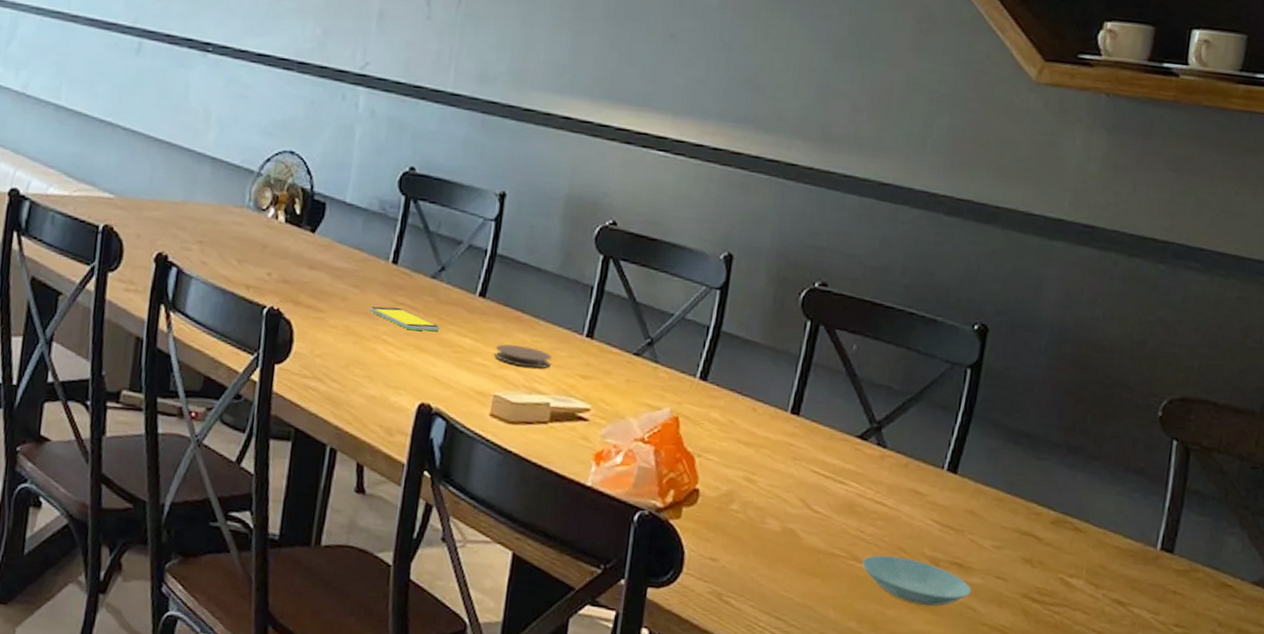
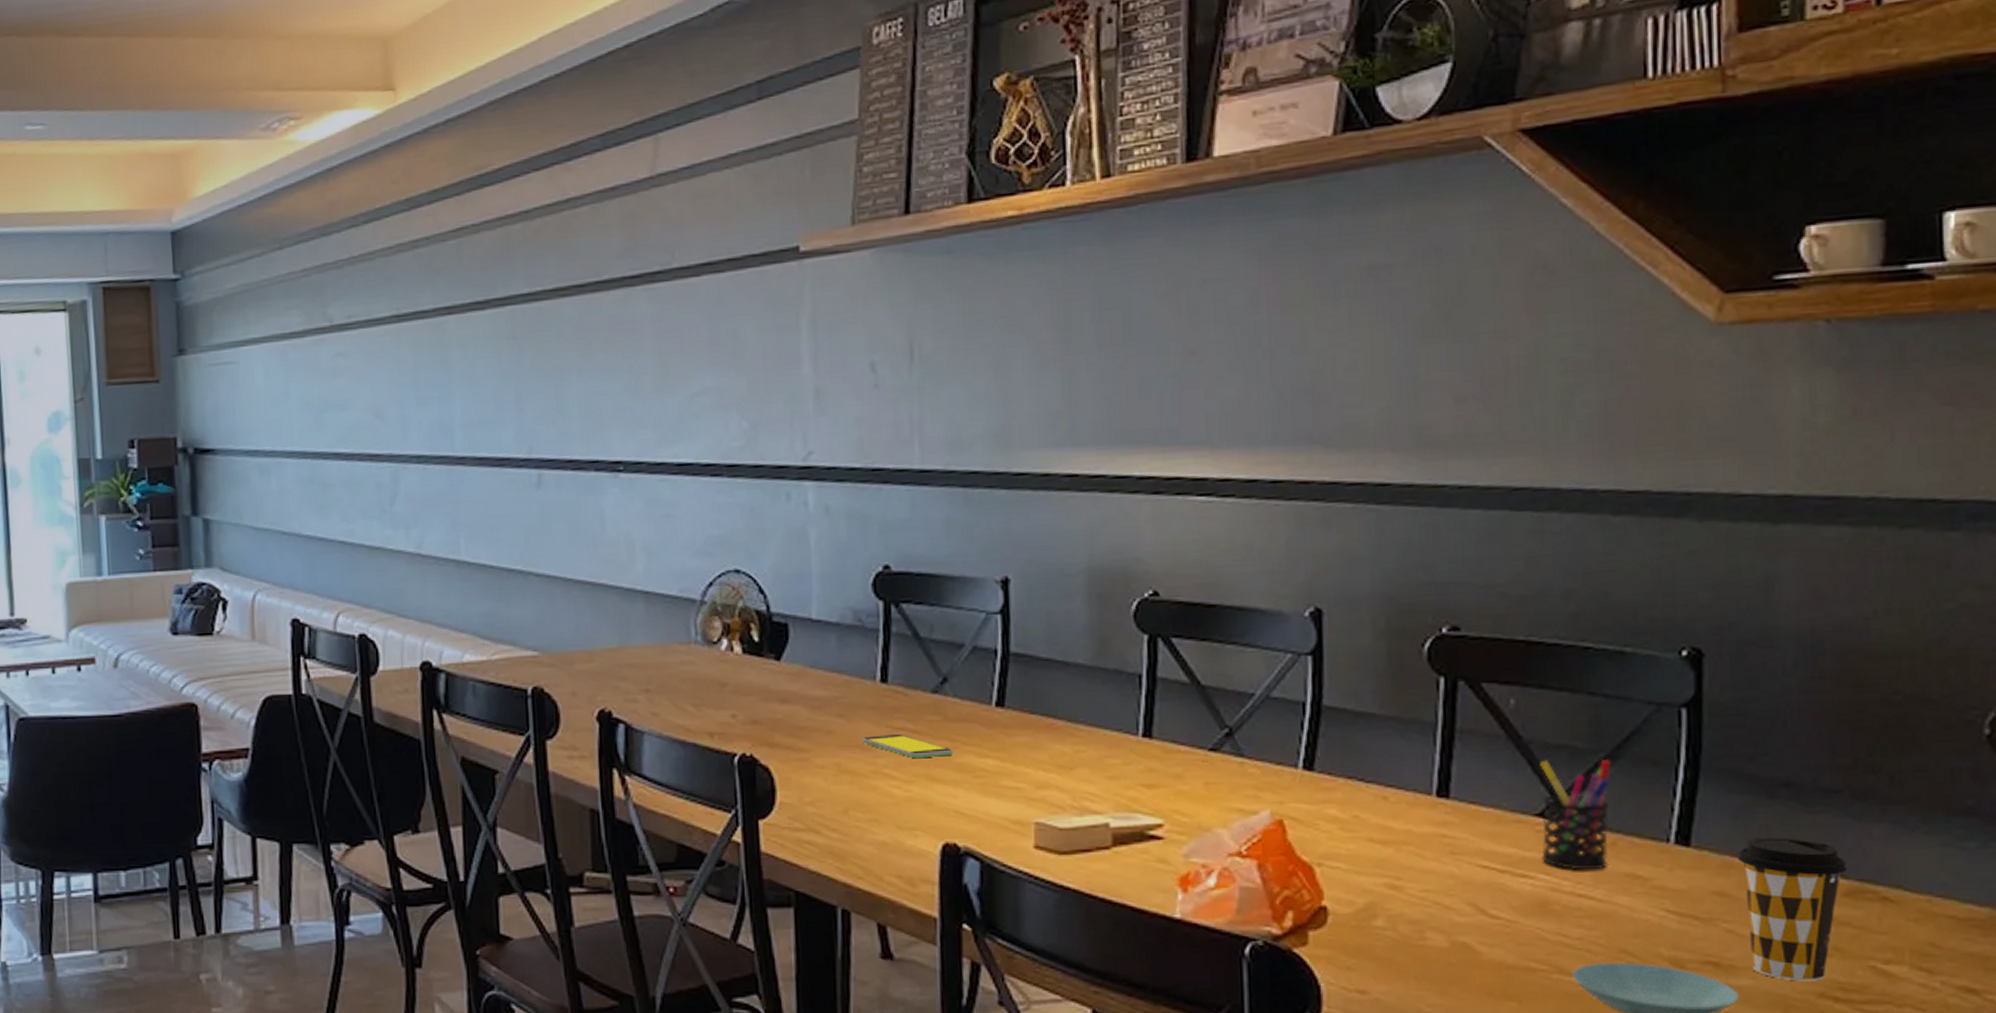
coaster: present [494,344,552,369] -> none [1027,759,1102,784]
pen holder: none [855,395,915,484] -> present [1540,760,1612,871]
coffee cup: none [983,472,1057,585] -> present [1737,836,1848,981]

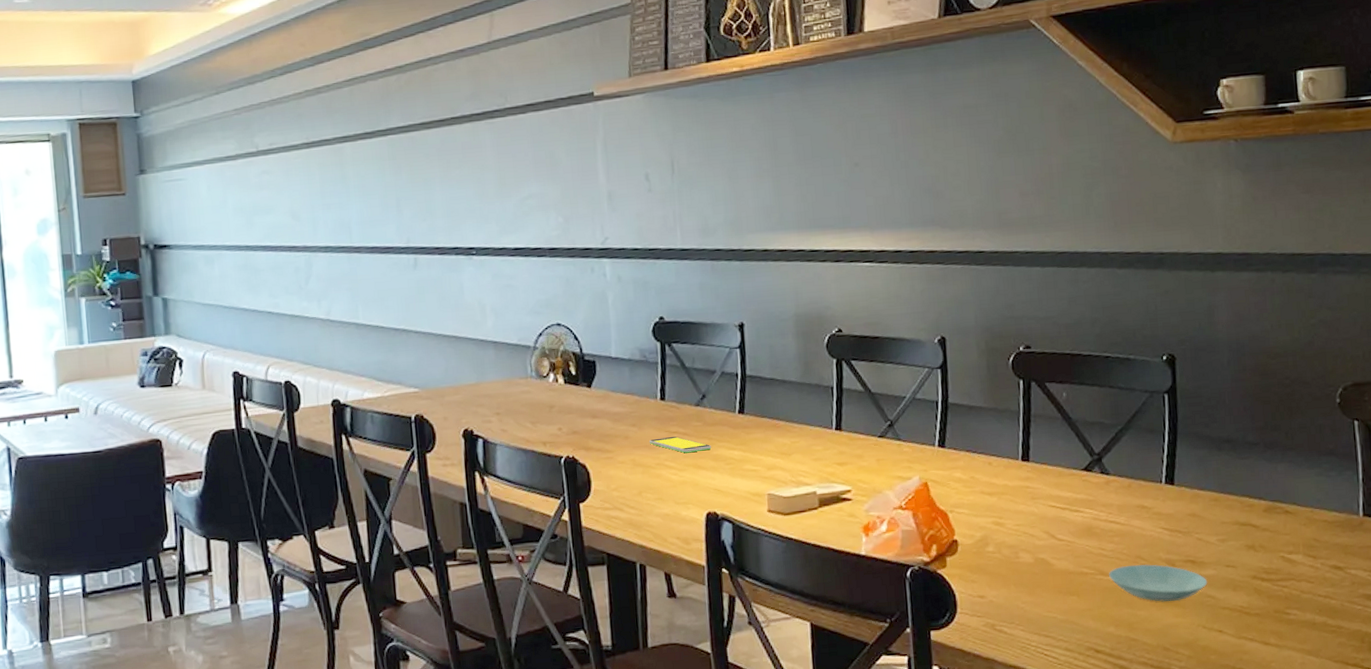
pen holder: present [1540,760,1612,871] -> none [1083,430,1126,505]
coffee cup: present [1737,836,1848,981] -> none [1201,475,1265,570]

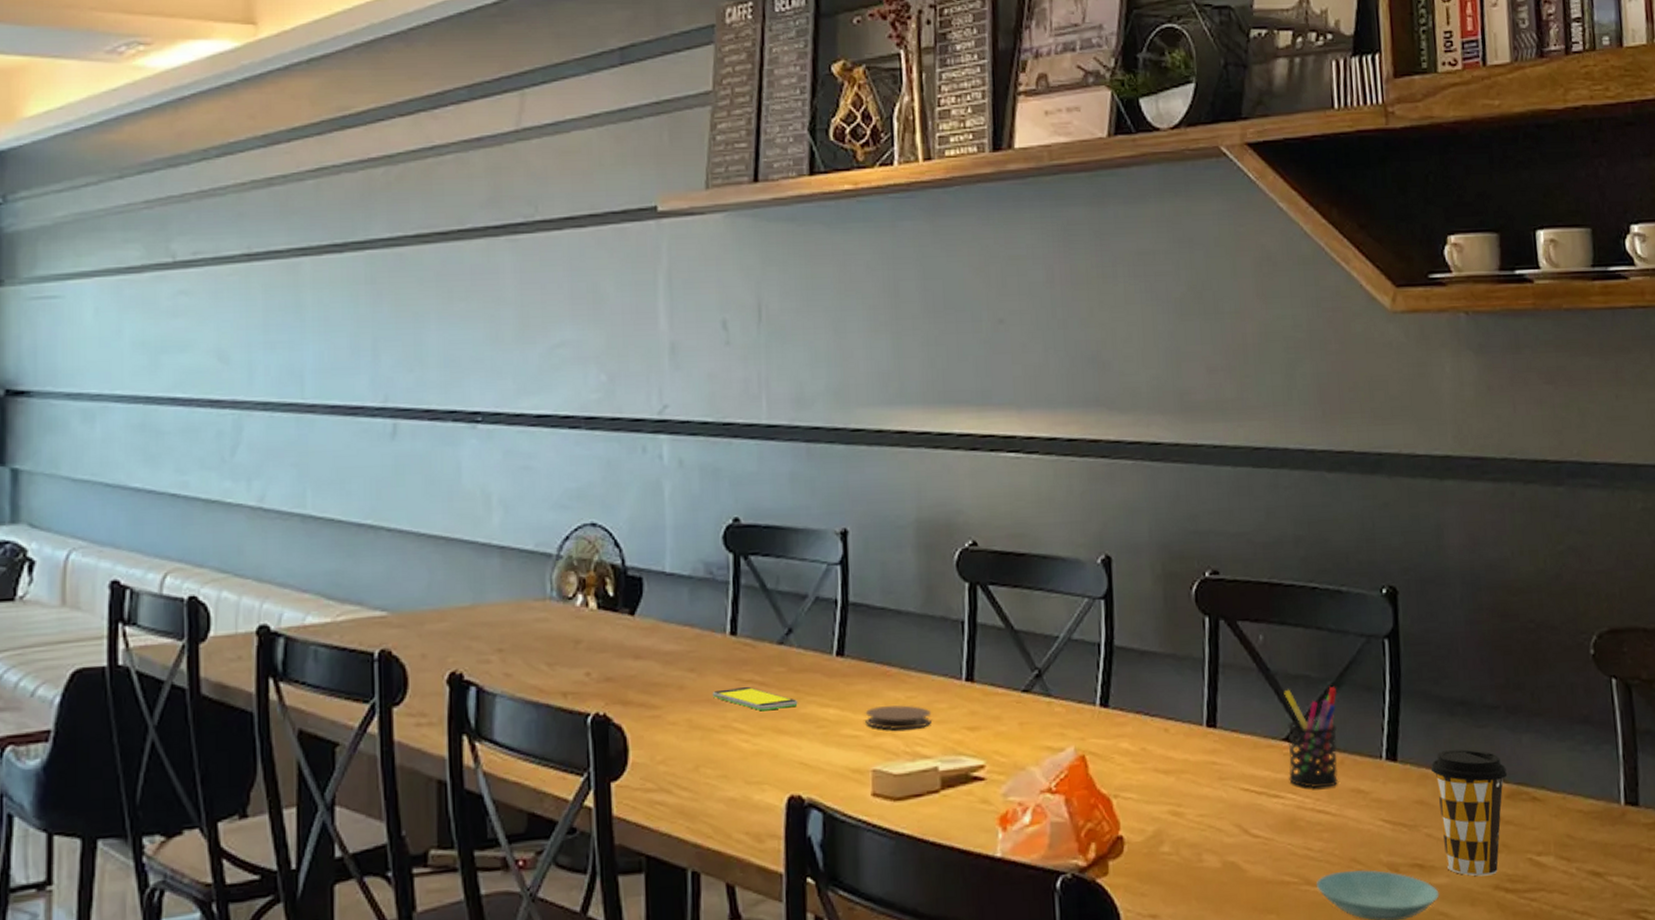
coaster: none [761,448,810,466] -> present [865,705,931,731]
pen holder: none [1083,430,1126,505] -> present [1284,687,1338,789]
coffee cup: none [1201,475,1265,570] -> present [1430,749,1508,877]

